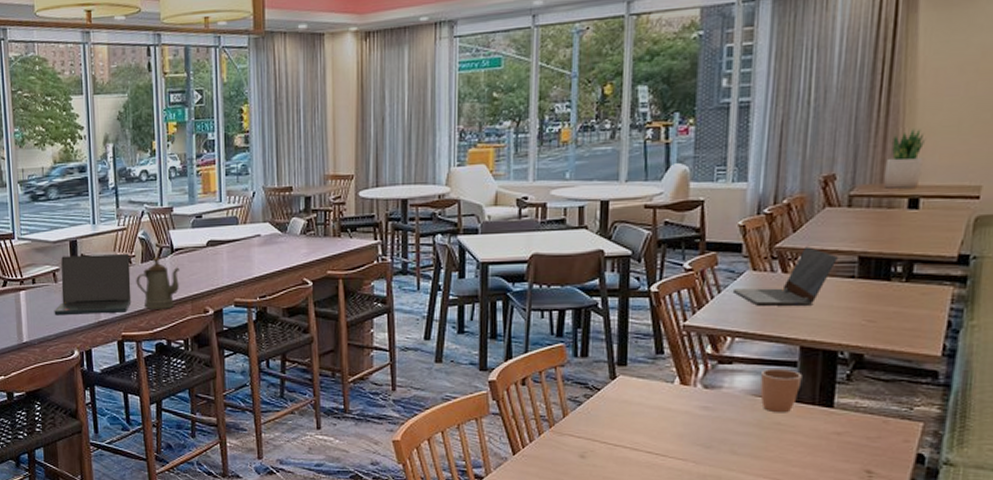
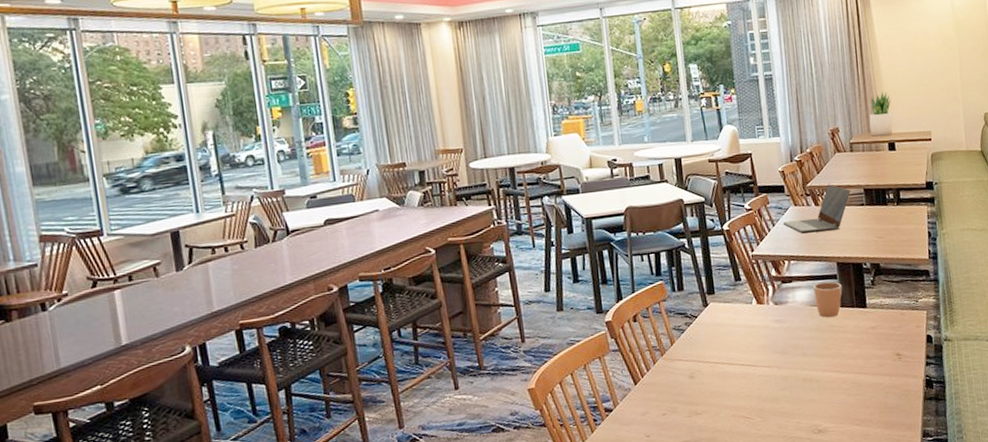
laptop: present [54,253,132,316] -> none [157,239,248,312]
coffee pot: present [136,256,180,309] -> none [250,239,299,294]

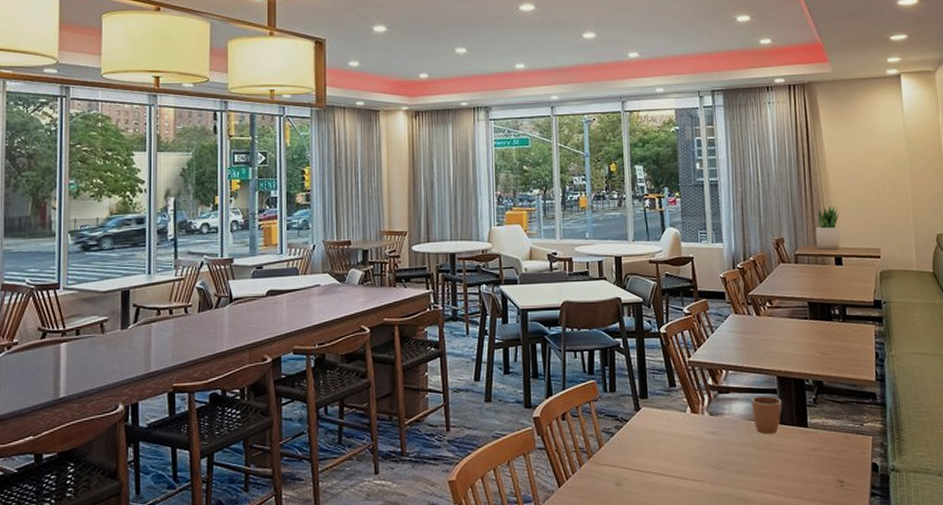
laptop: present [784,184,850,234] -> none [723,294,794,343]

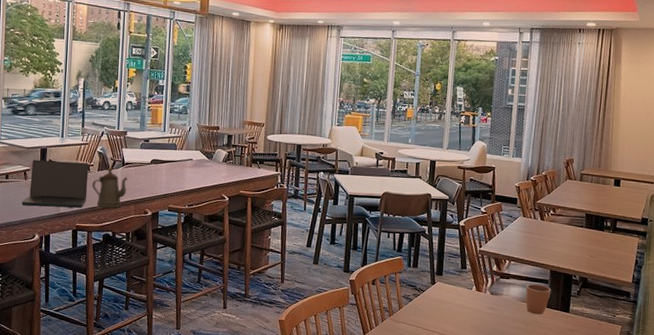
laptop: none [98,302,186,368] -> present [21,159,89,208]
coffee pot: none [191,306,238,359] -> present [92,167,128,208]
planter: present [815,205,841,250] -> none [600,136,625,173]

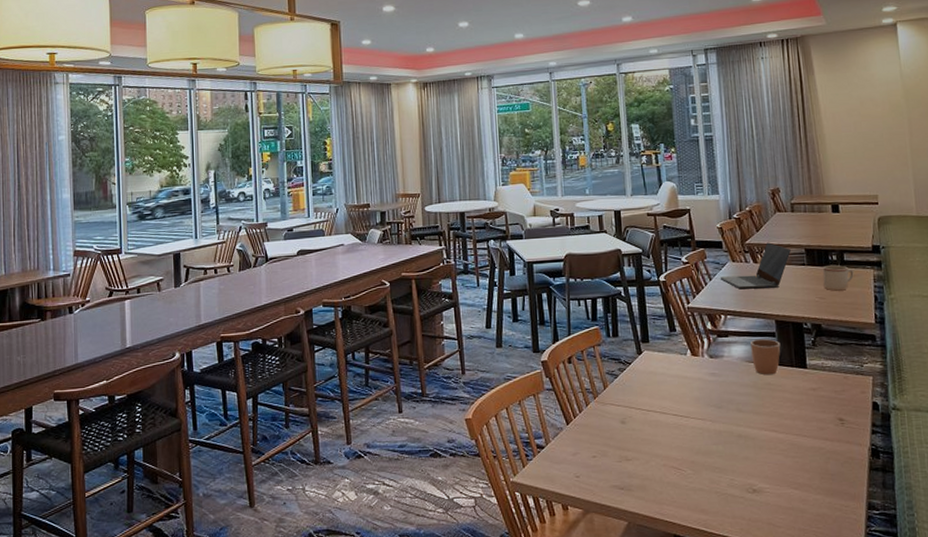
laptop: present [21,159,89,208] -> none [157,263,230,321]
coffee pot: present [92,167,128,208] -> none [234,265,274,312]
laptop: none [511,204,574,243] -> present [721,242,791,290]
mug: none [595,230,622,253] -> present [822,265,854,291]

